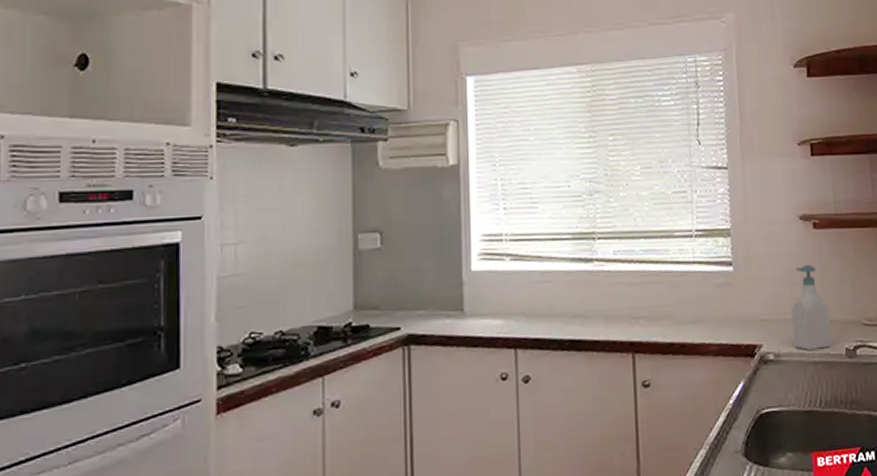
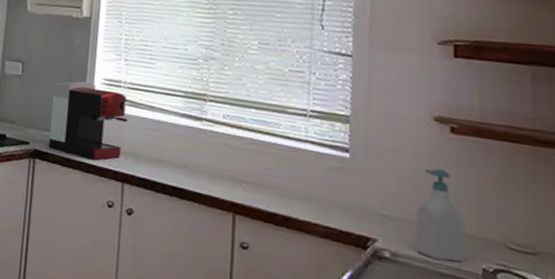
coffee maker: none [423,242,513,331] -> present [48,81,127,161]

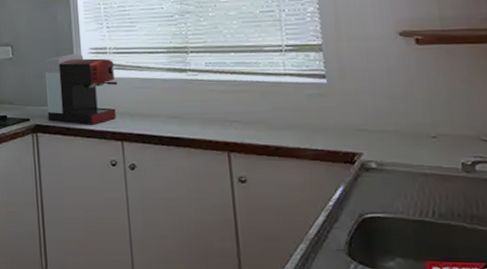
soap bottle: present [416,168,465,262] -> none [394,78,445,163]

